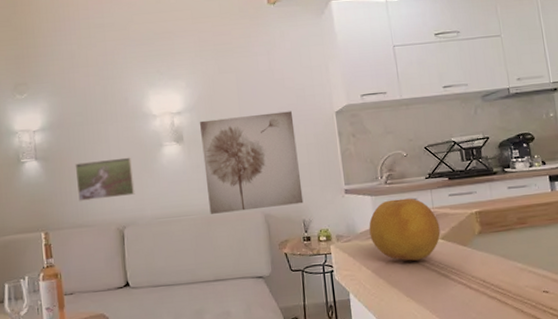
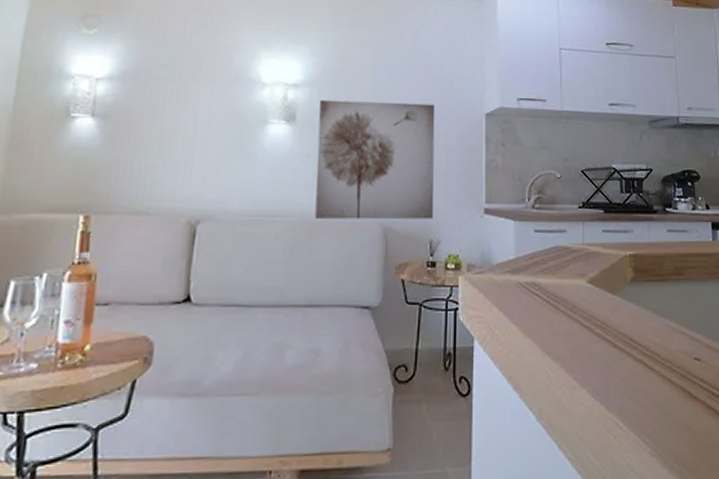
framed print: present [75,157,135,201] -> none [142,129,223,181]
fruit: present [369,198,441,261] -> none [507,228,589,306]

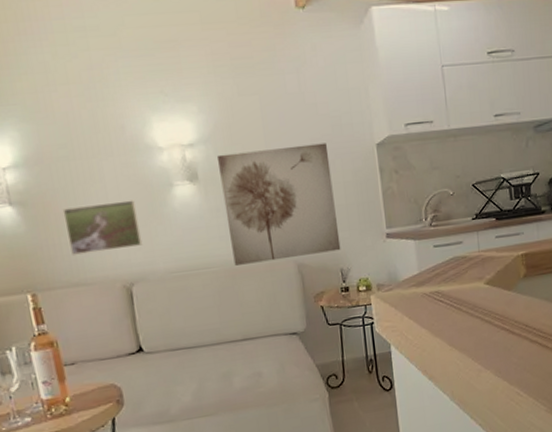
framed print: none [142,129,223,181] -> present [62,200,143,255]

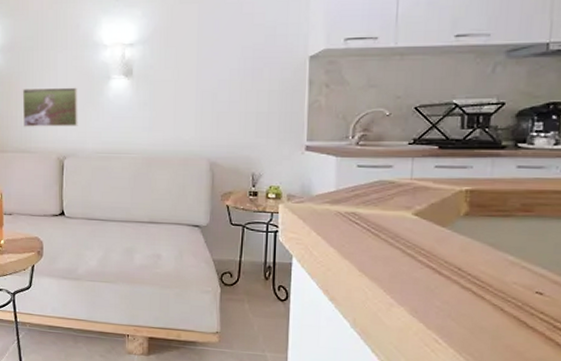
wall art: present [217,143,341,266] -> none [151,51,258,156]

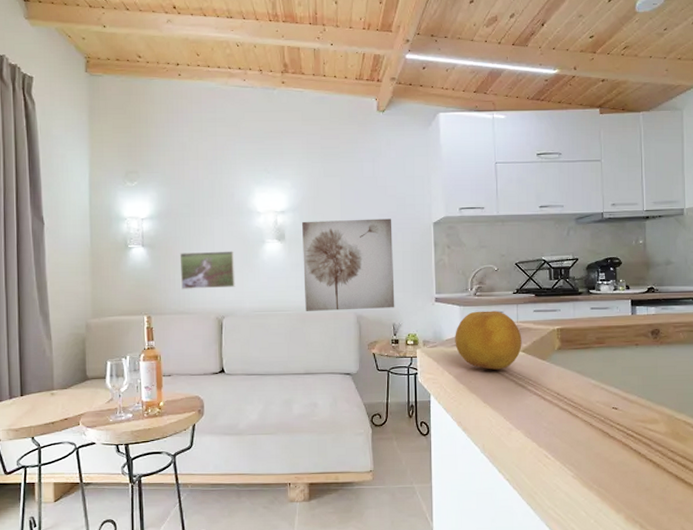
wall art: none [151,51,258,156] -> present [302,218,395,311]
fruit: none [327,163,416,234] -> present [455,311,522,370]

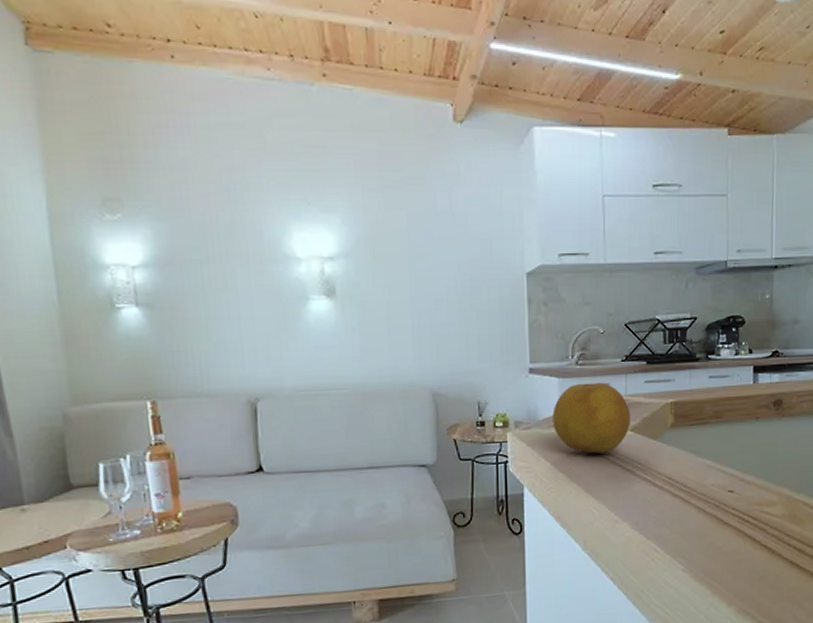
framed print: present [179,251,236,289] -> none [190,311,272,364]
wall art: present [302,218,395,311] -> none [358,267,480,389]

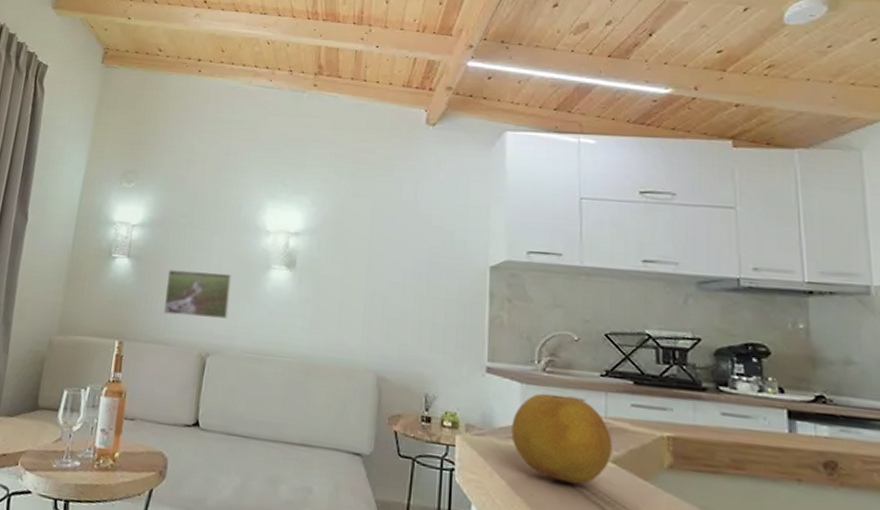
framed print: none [190,311,272,364] -> present [164,269,232,319]

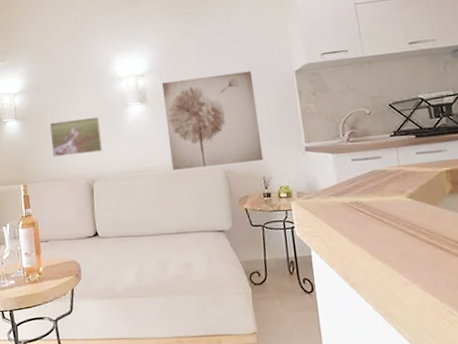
wall art: none [310,247,435,373] -> present [162,71,264,170]
fruit: present [511,393,612,484] -> none [330,155,408,219]

